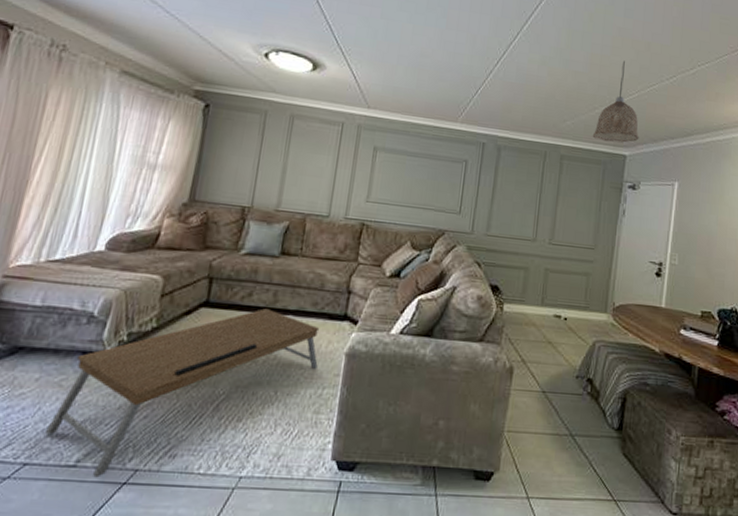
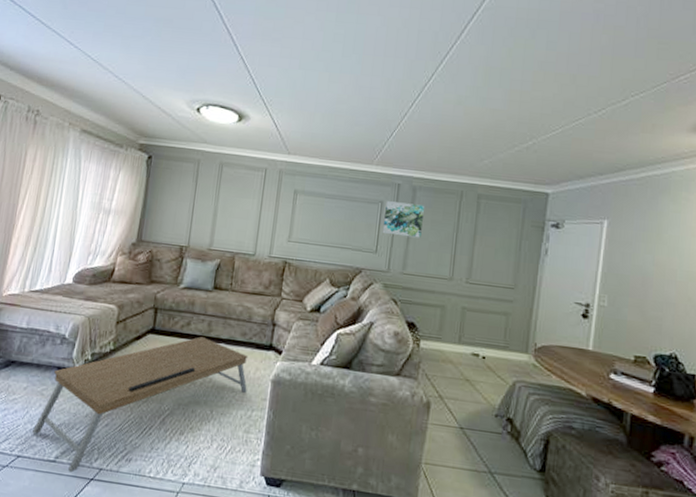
wall art: none [466,160,510,199] -> present [382,201,425,238]
pendant lamp: present [592,60,639,143] -> none [511,95,563,180]

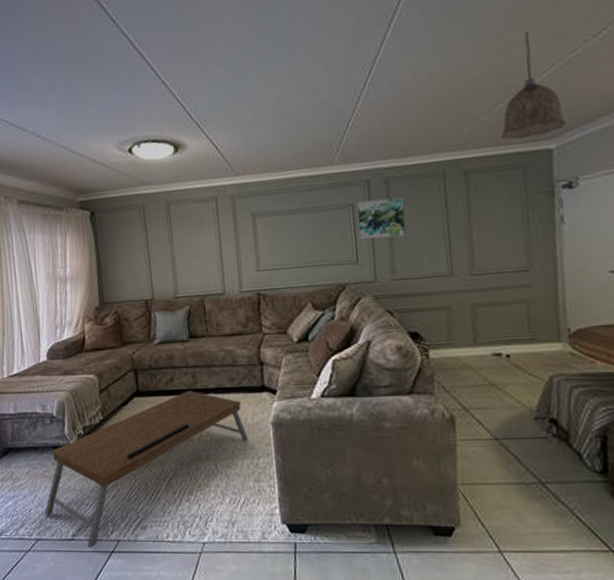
pendant lamp: none [511,95,563,180] -> present [500,31,566,140]

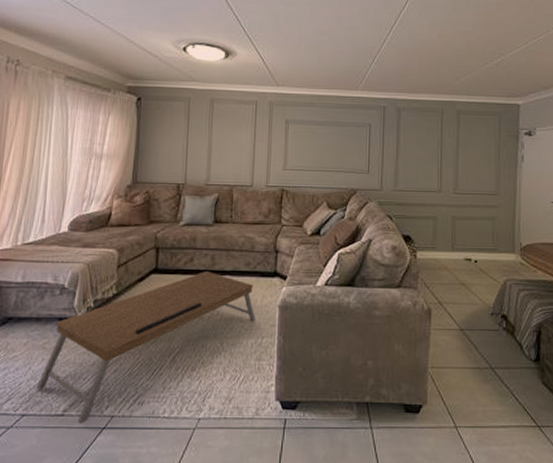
wall art: present [357,197,406,239] -> none [372,123,410,156]
pendant lamp: present [500,31,566,140] -> none [485,15,531,94]

